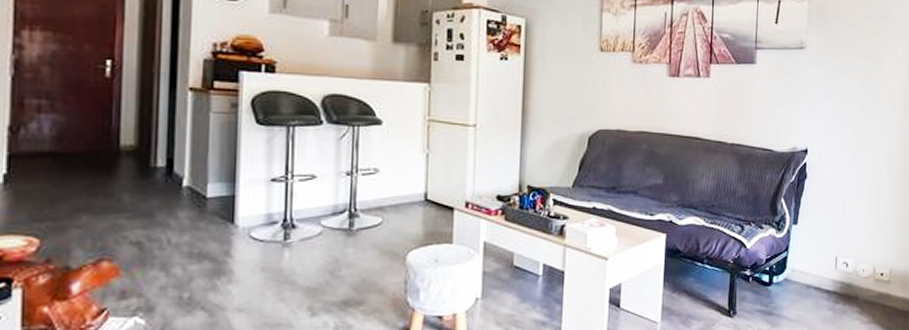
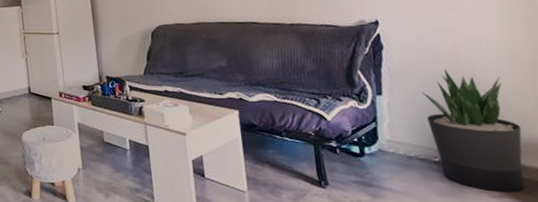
planter: none [828,203,894,319] -> present [422,70,524,192]

